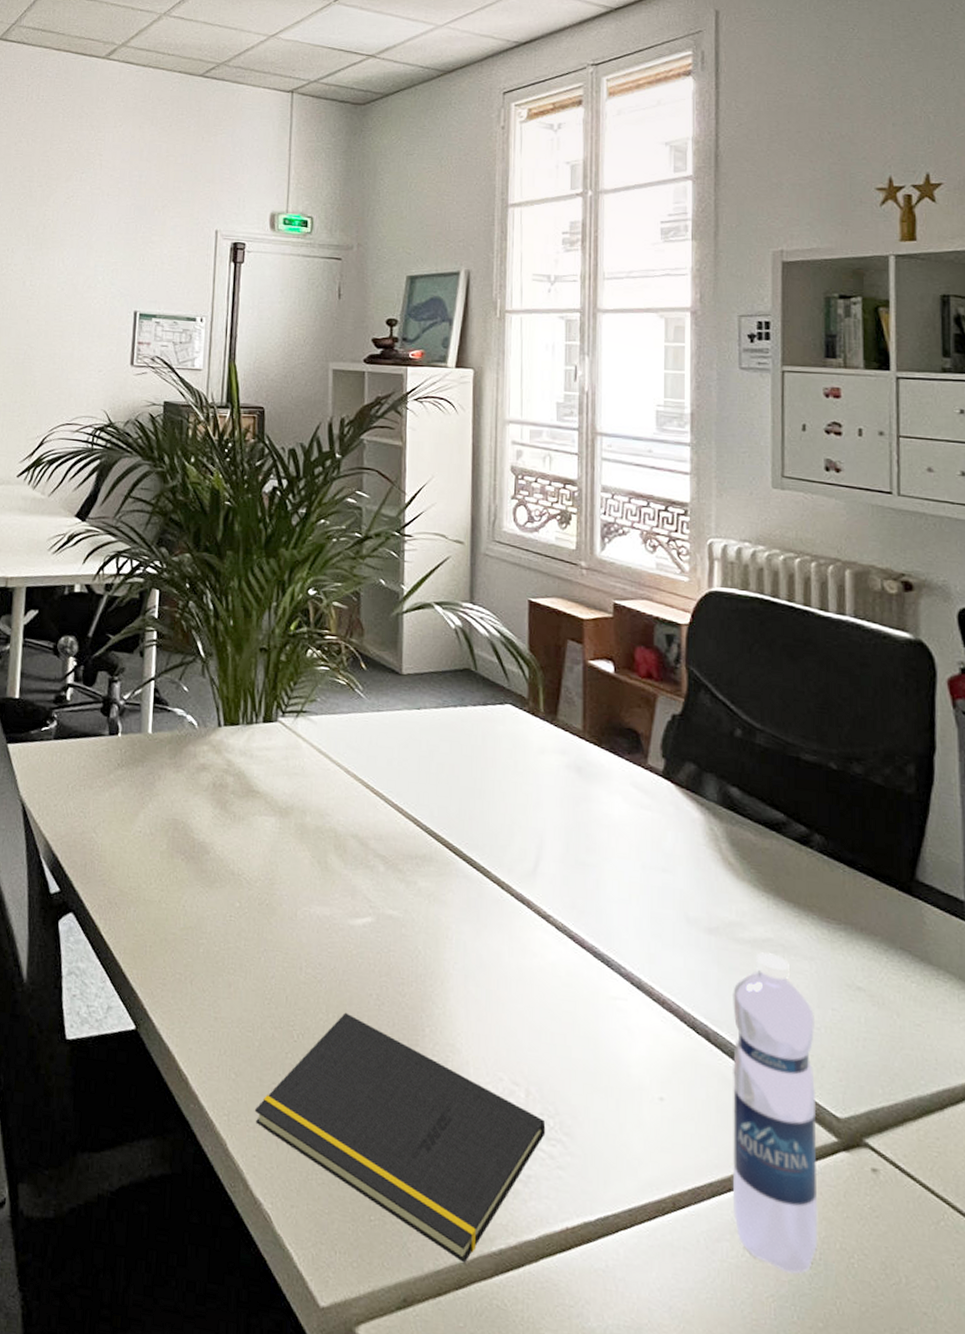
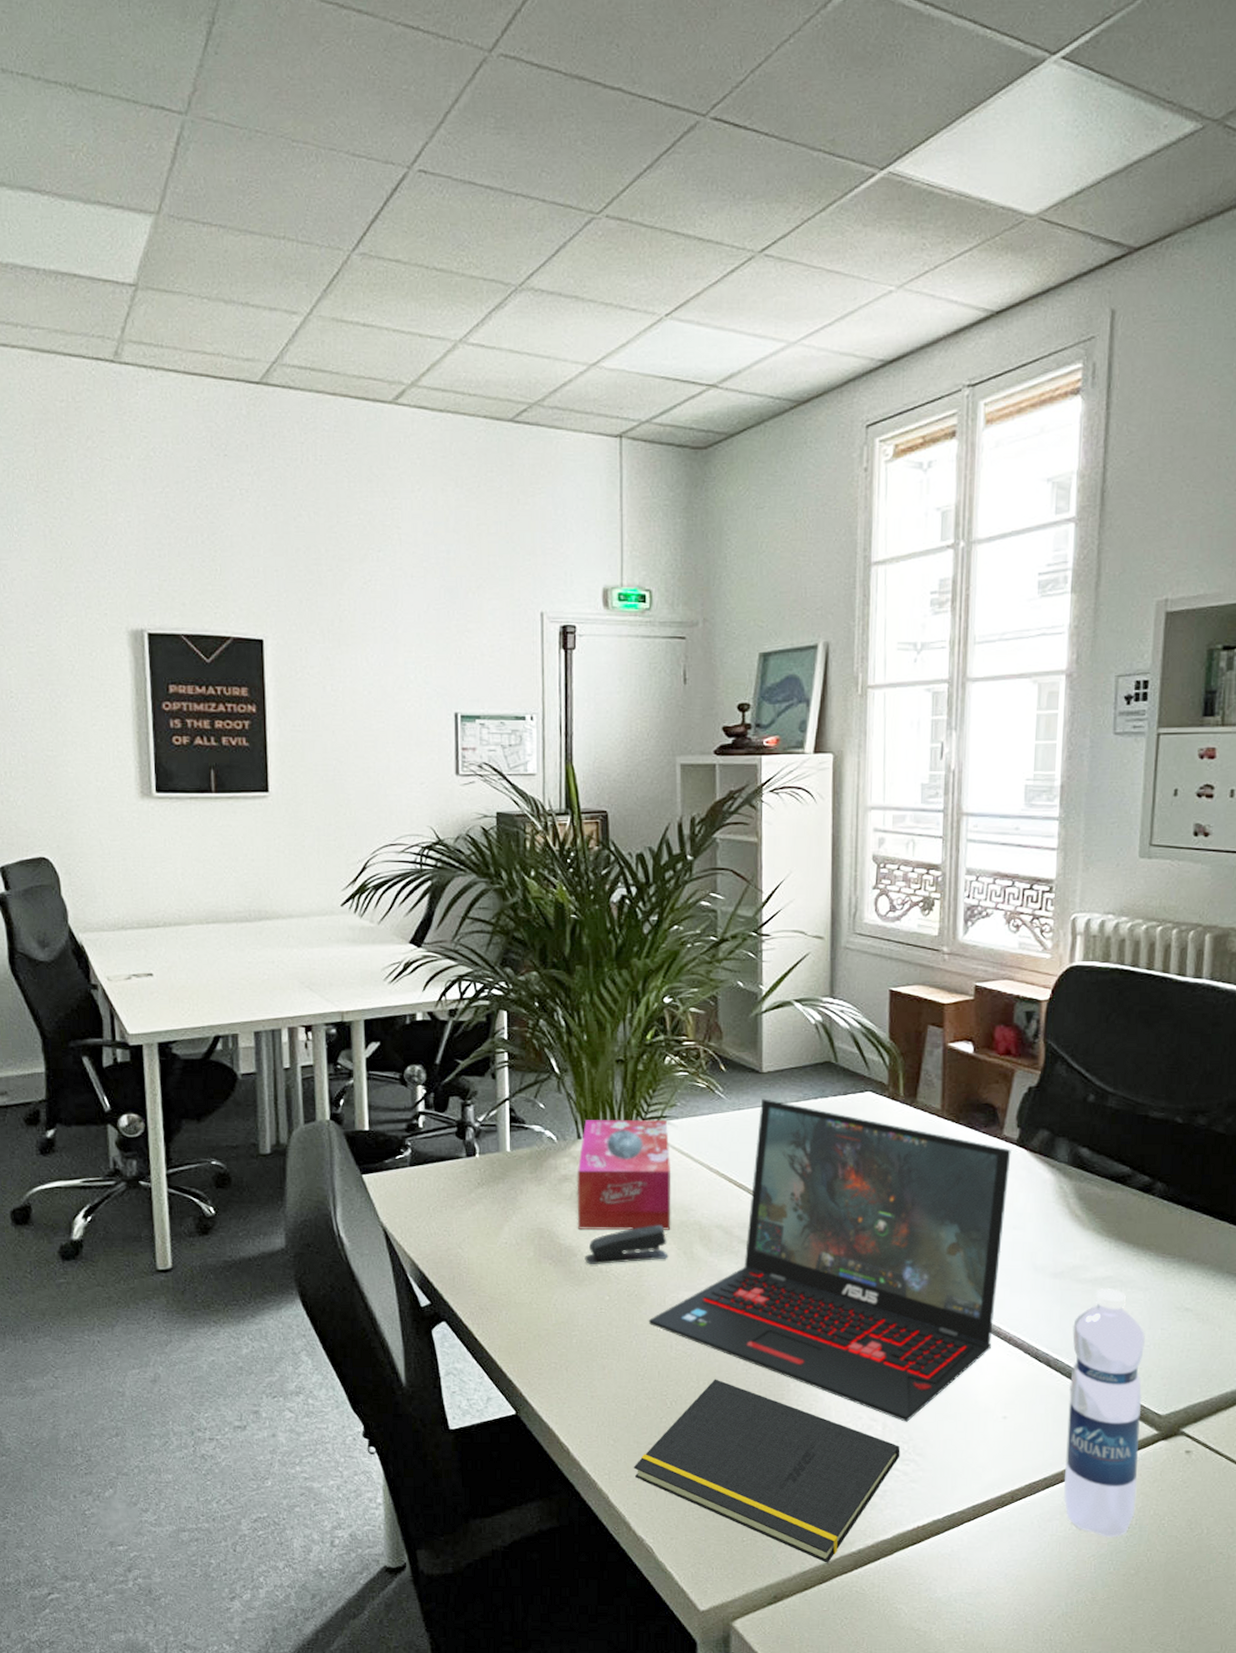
tissue box: none [213,707,309,835] -> present [577,1119,671,1230]
stapler: none [217,827,302,867] -> present [585,1225,668,1264]
laptop: none [278,702,657,1091] -> present [648,1099,1011,1422]

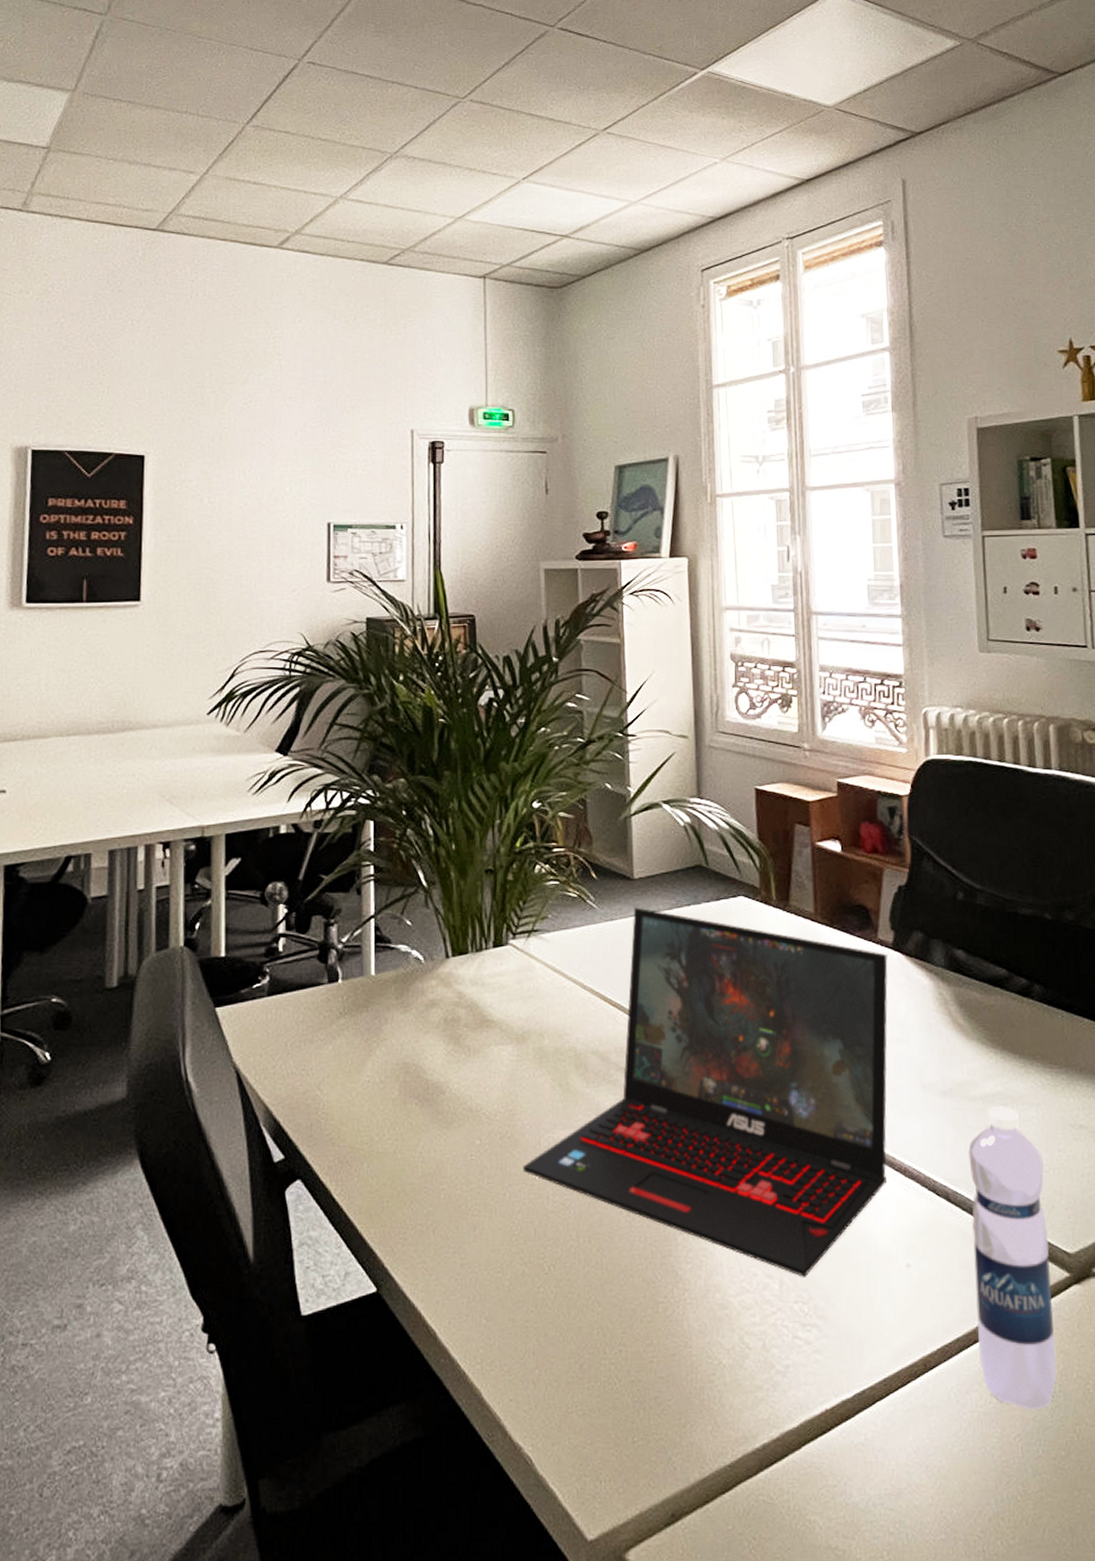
tissue box: present [577,1119,671,1230] -> none [445,934,545,1062]
stapler: present [585,1225,668,1264] -> none [453,1053,543,1103]
notepad: present [633,1379,901,1563] -> none [508,1235,801,1465]

